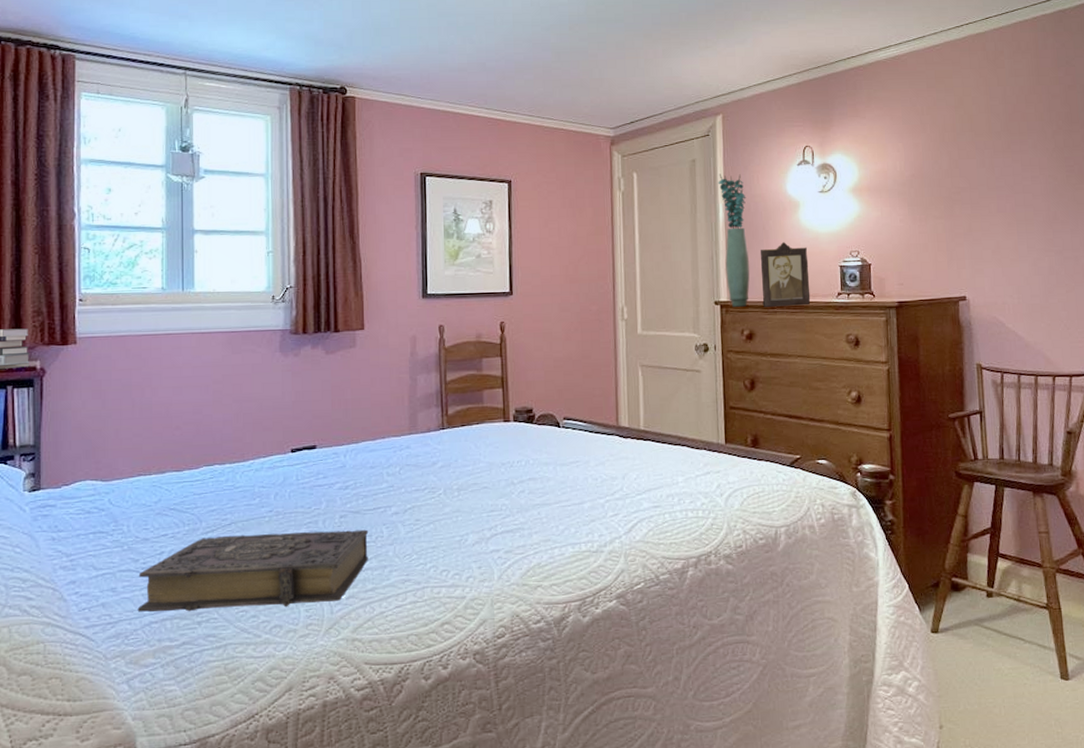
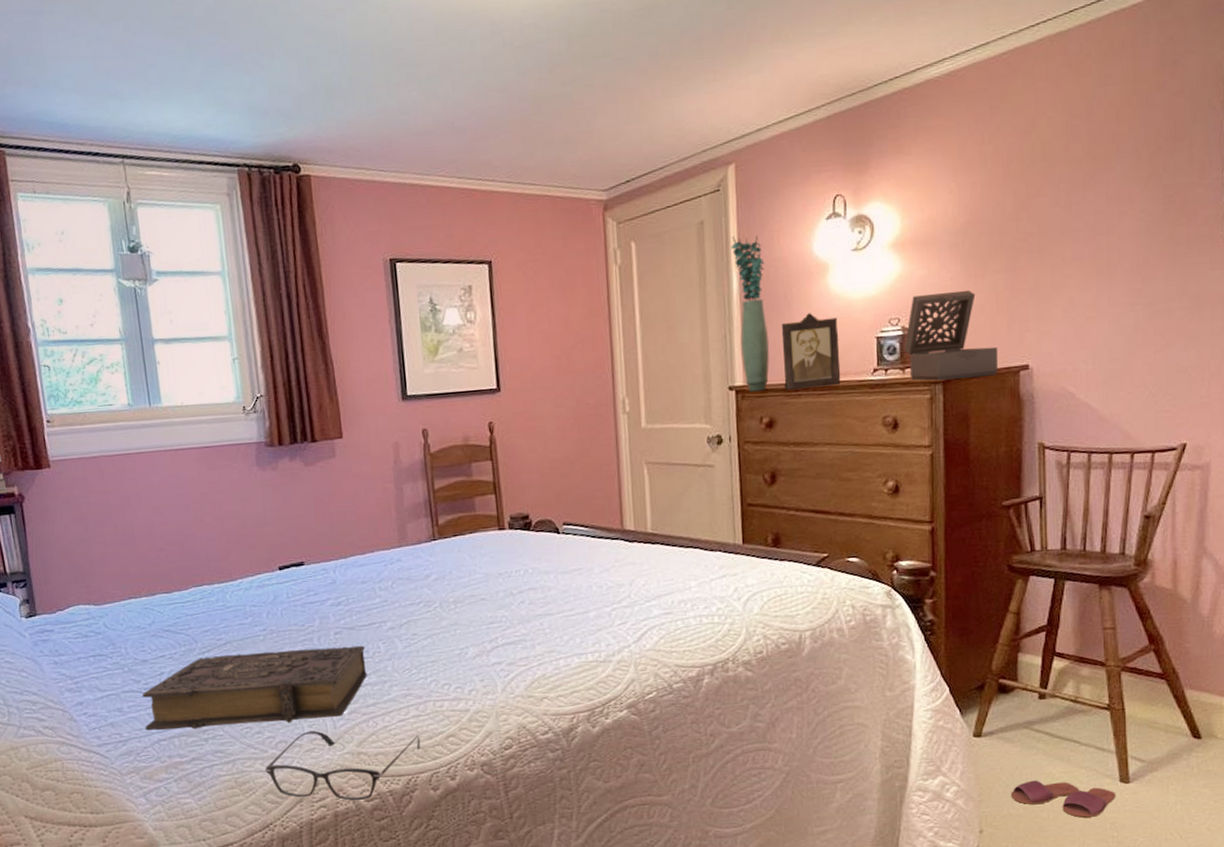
eyeglasses: none [256,615,416,690] -> present [265,730,421,801]
jewelry box: none [863,231,941,307] -> present [904,290,998,382]
slippers: none [966,676,1058,714] -> present [1011,780,1116,818]

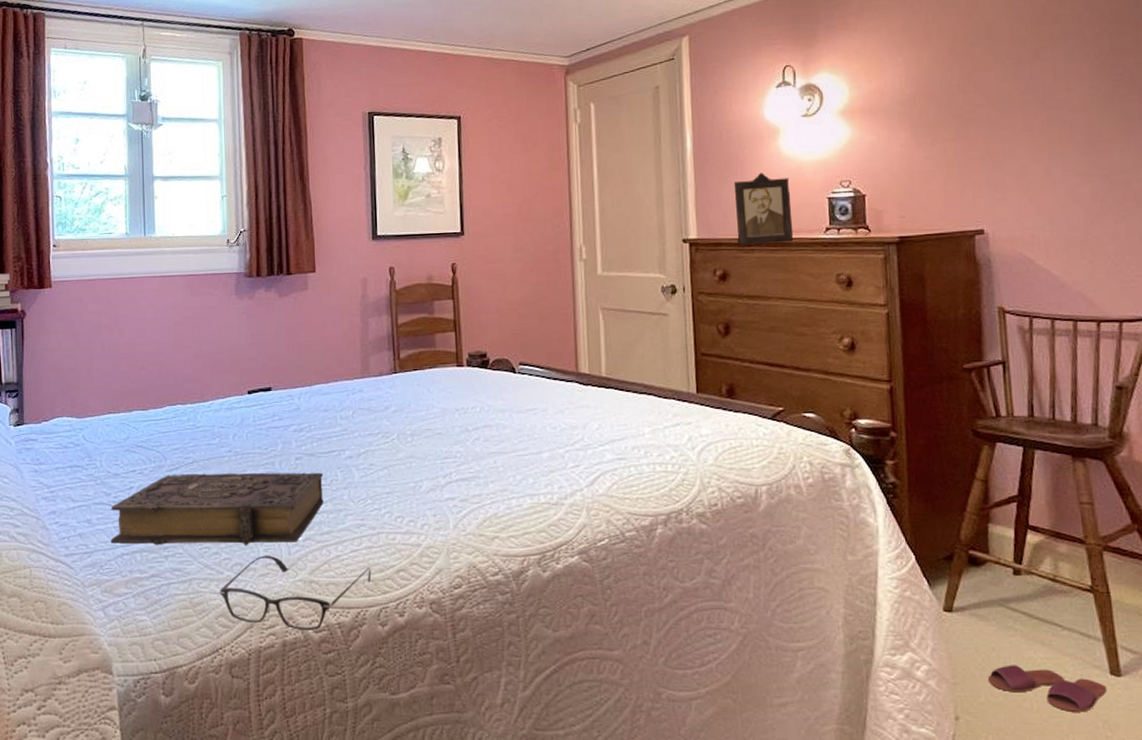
vase: present [731,235,770,392] -> none [685,100,723,245]
jewelry box: present [904,290,998,382] -> none [856,156,952,242]

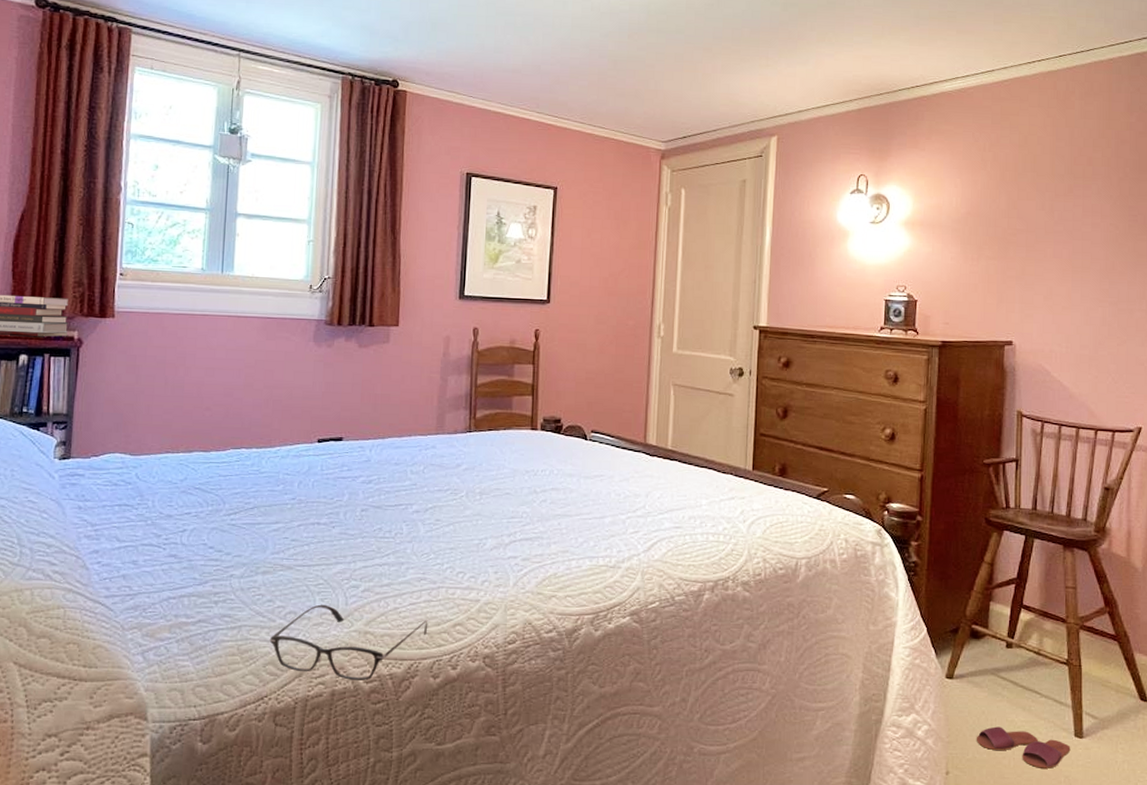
book: present [110,472,324,546] -> none [156,519,389,595]
photo frame: present [733,173,794,245] -> none [802,271,854,337]

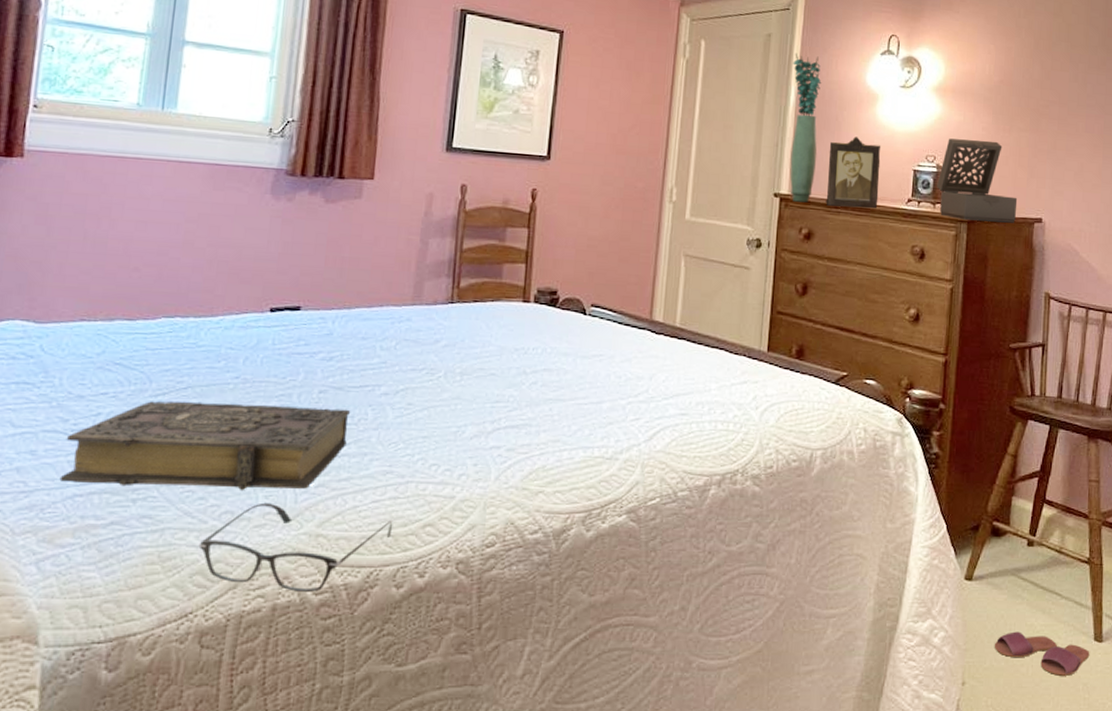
book: none [156,519,389,595] -> present [59,400,351,491]
vase: none [767,196,795,334] -> present [789,53,822,203]
photo frame: none [802,271,854,337] -> present [826,137,881,209]
jewelry box: none [908,269,988,346] -> present [937,138,1018,223]

